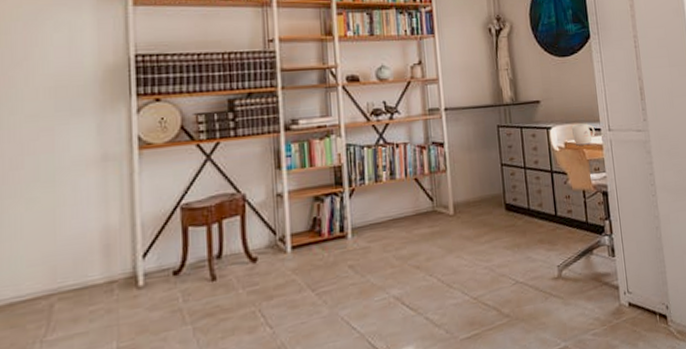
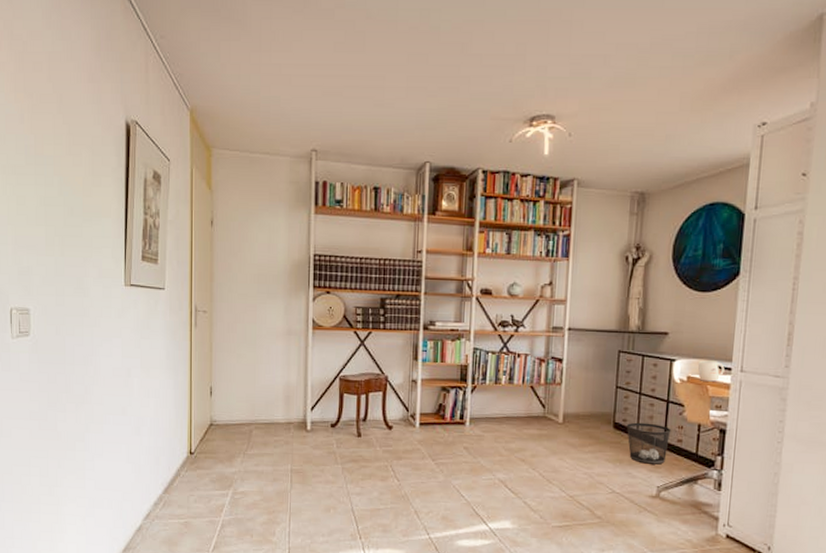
waste bin: none [517,197,561,244] -> present [626,422,672,465]

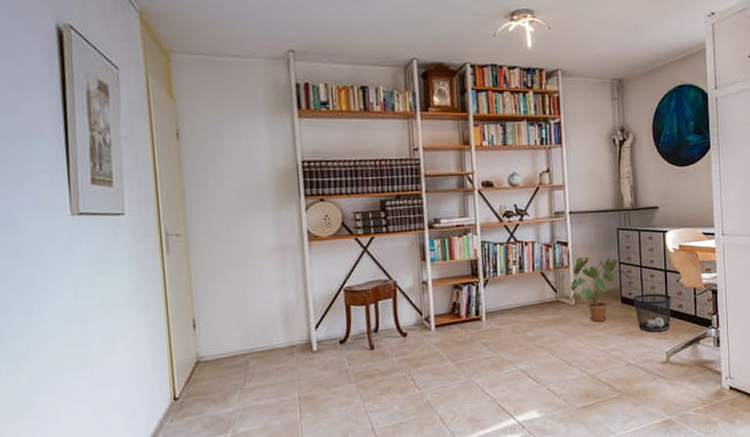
house plant: none [558,375,629,444] -> present [569,256,632,322]
mug: present [697,360,725,382] -> none [686,228,709,248]

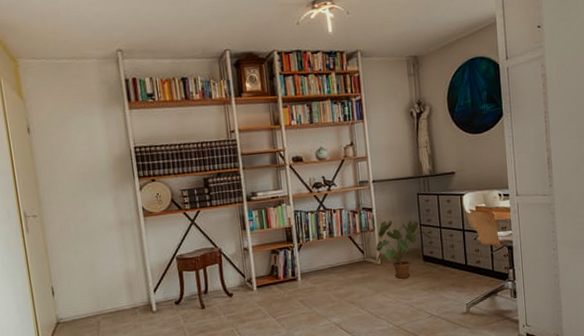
waste bin: present [632,293,672,332] -> none [433,251,470,287]
mug: none [686,228,709,248] -> present [482,190,504,209]

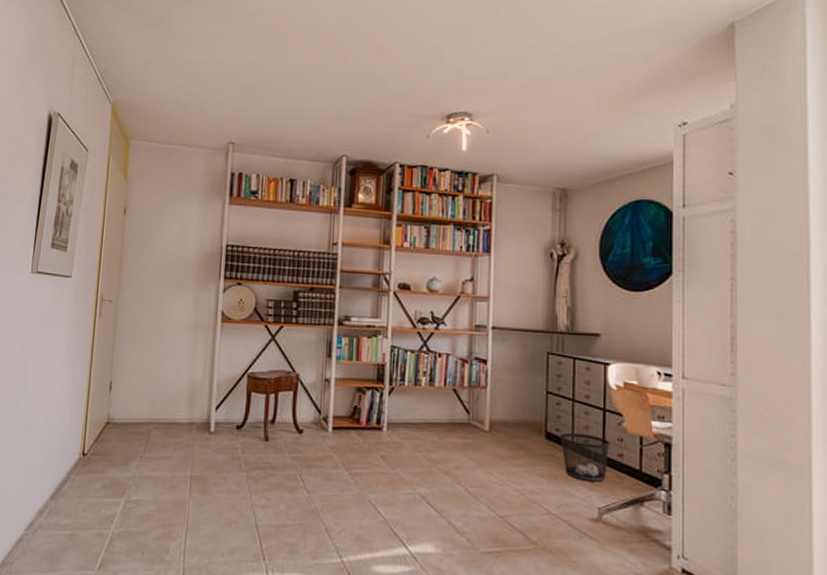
house plant: present [374,220,433,279] -> none [483,378,561,456]
waste bin: none [433,251,470,287] -> present [559,432,610,482]

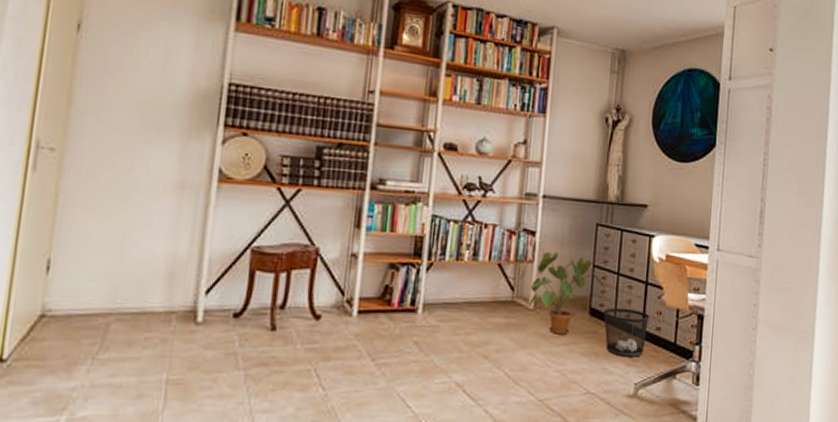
house plant: none [483,378,561,456] -> present [529,251,606,335]
mug: present [634,365,665,389] -> none [676,237,702,261]

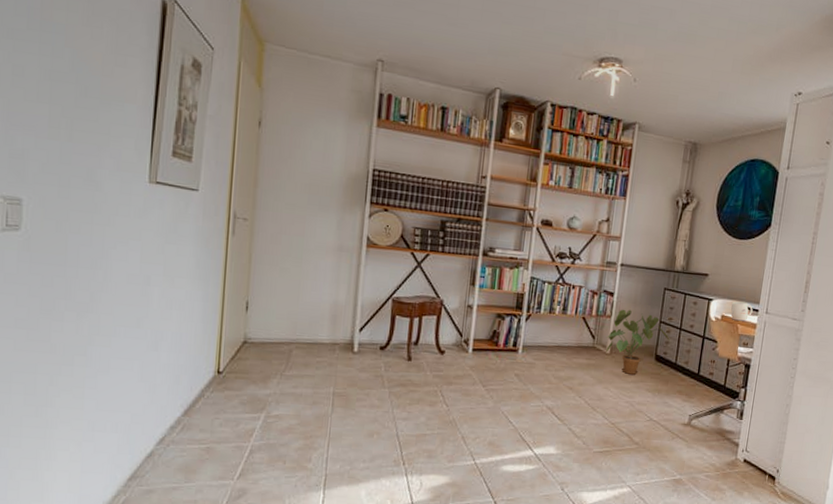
waste bin: present [603,307,650,357] -> none [666,355,705,395]
mug: none [676,237,702,261] -> present [730,301,753,321]

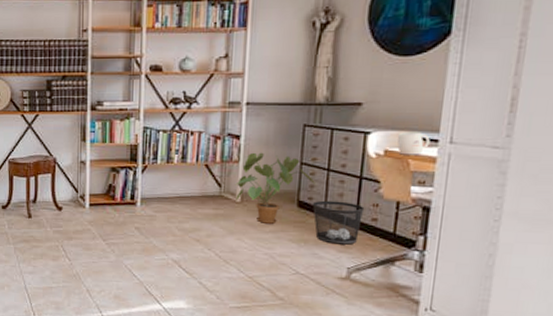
waste bin: none [666,355,705,395] -> present [312,200,365,245]

